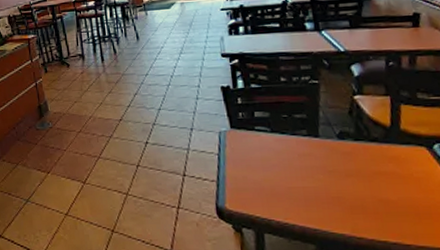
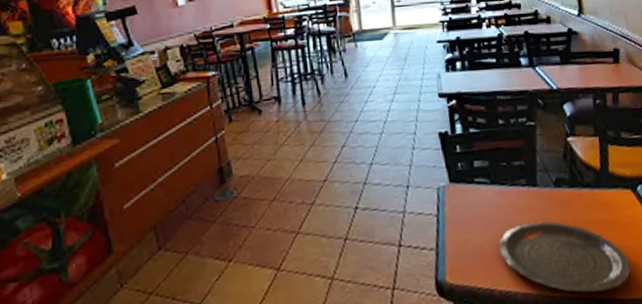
plate: none [277,168,422,235] -> present [498,221,632,293]

